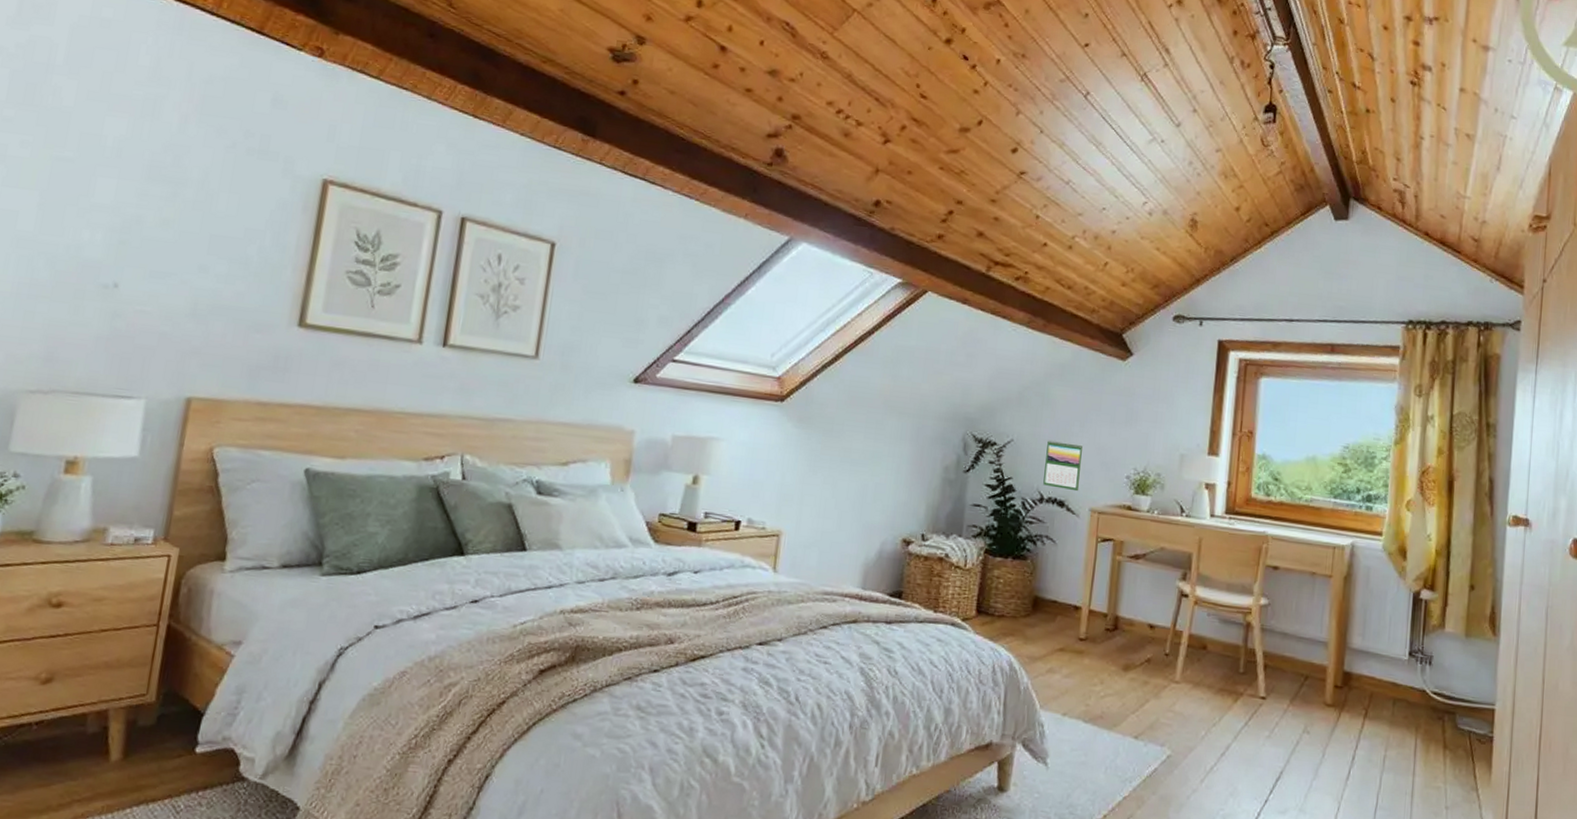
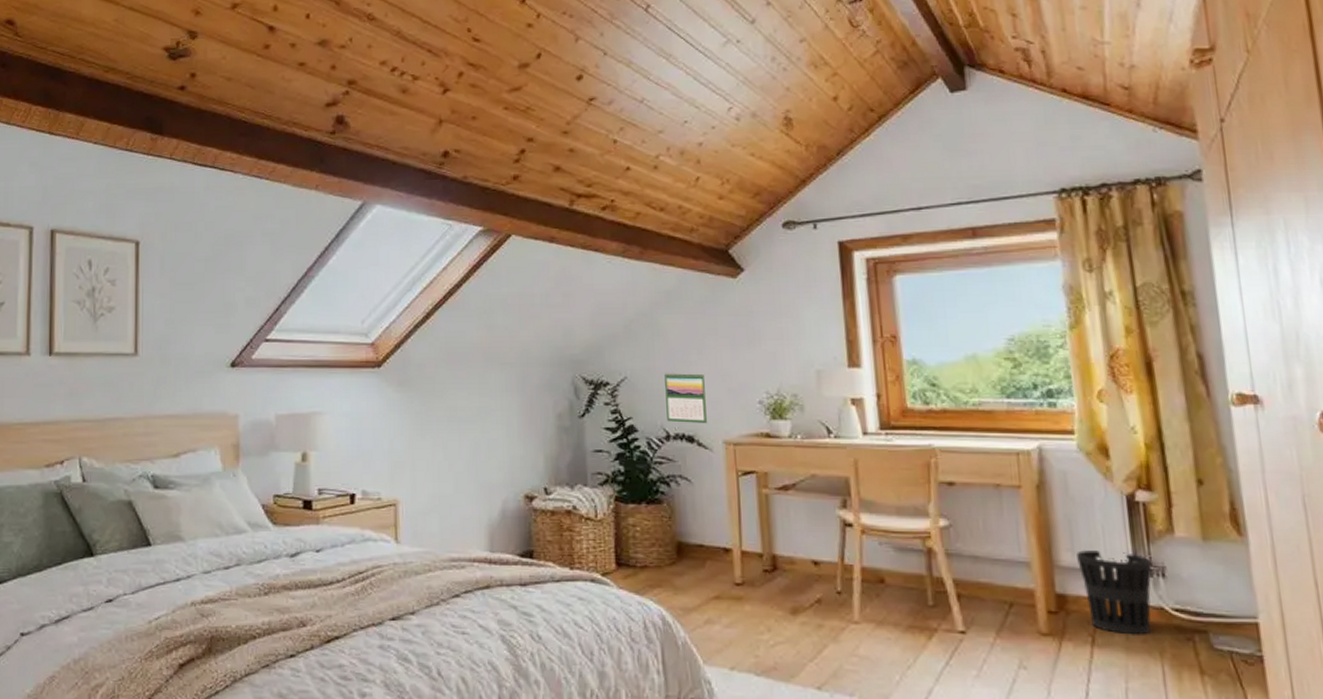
wastebasket: none [1365,636,1423,712] -> present [1076,550,1153,635]

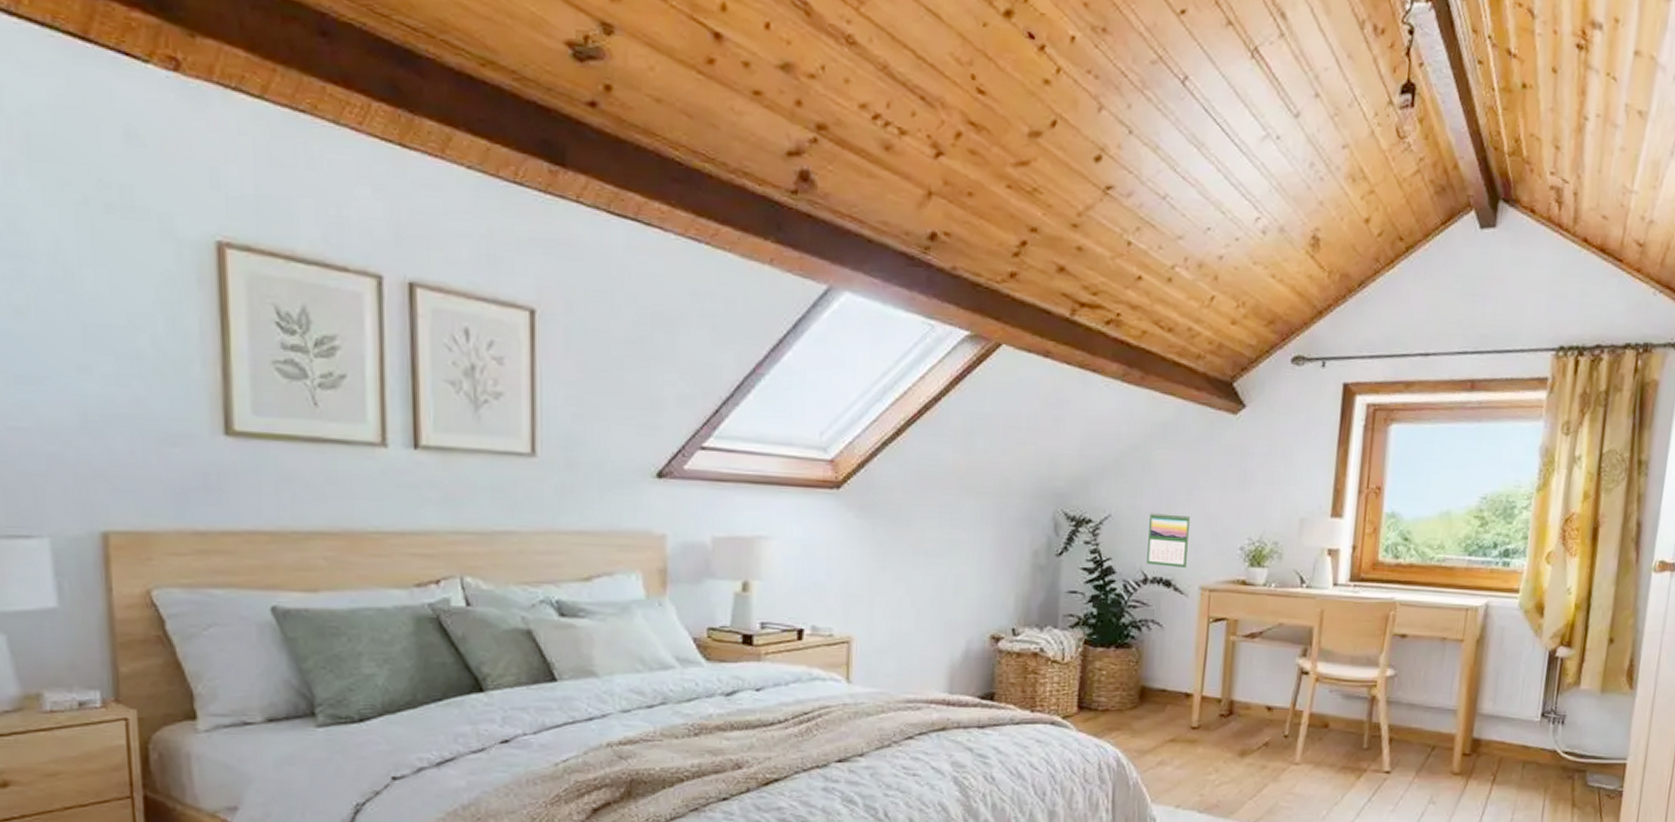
wastebasket: present [1076,550,1153,635] -> none [1495,700,1556,774]

